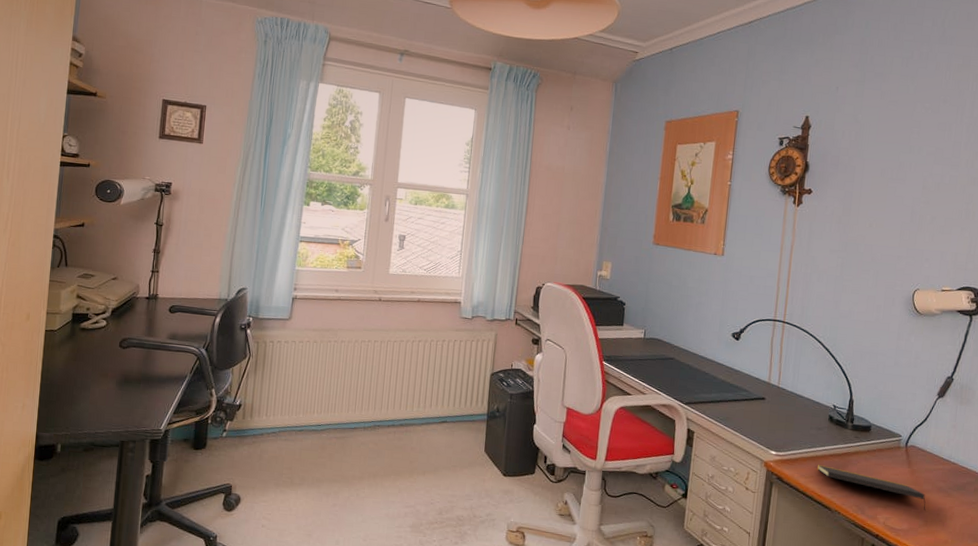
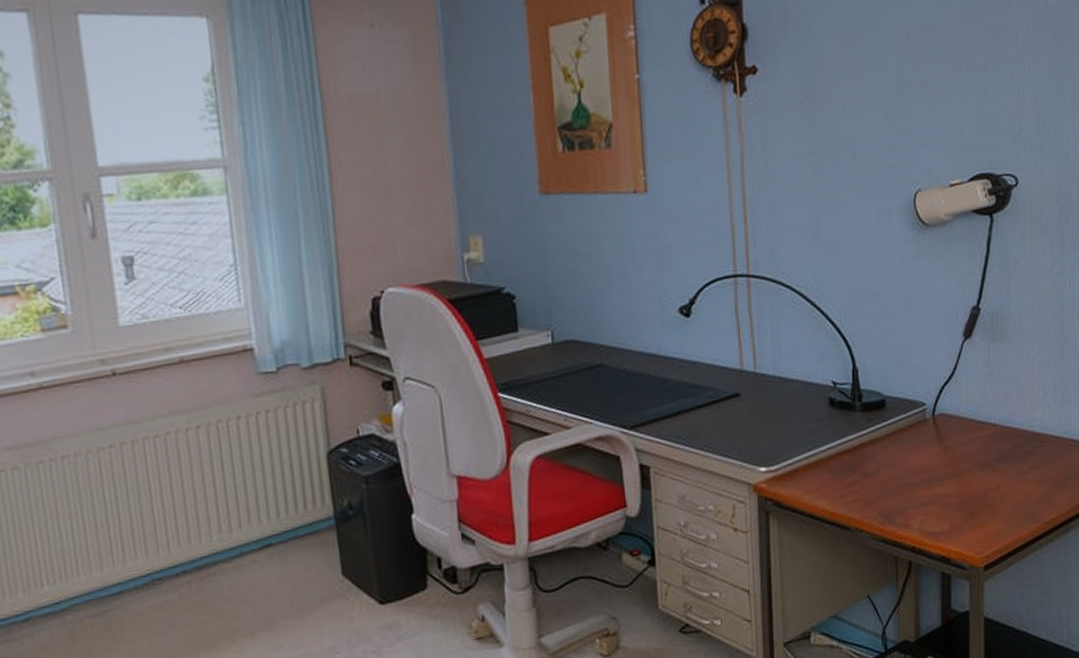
notepad: present [817,464,926,511] -> none [824,469,969,499]

